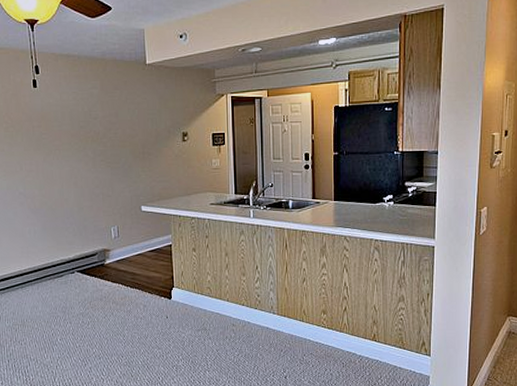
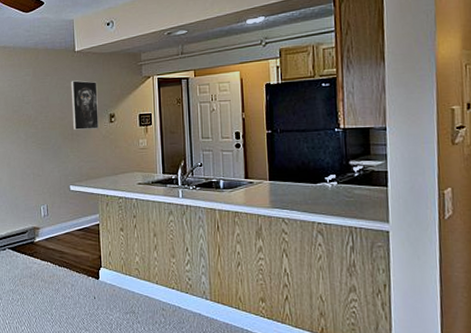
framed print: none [142,96,171,148] -> present [71,80,99,130]

